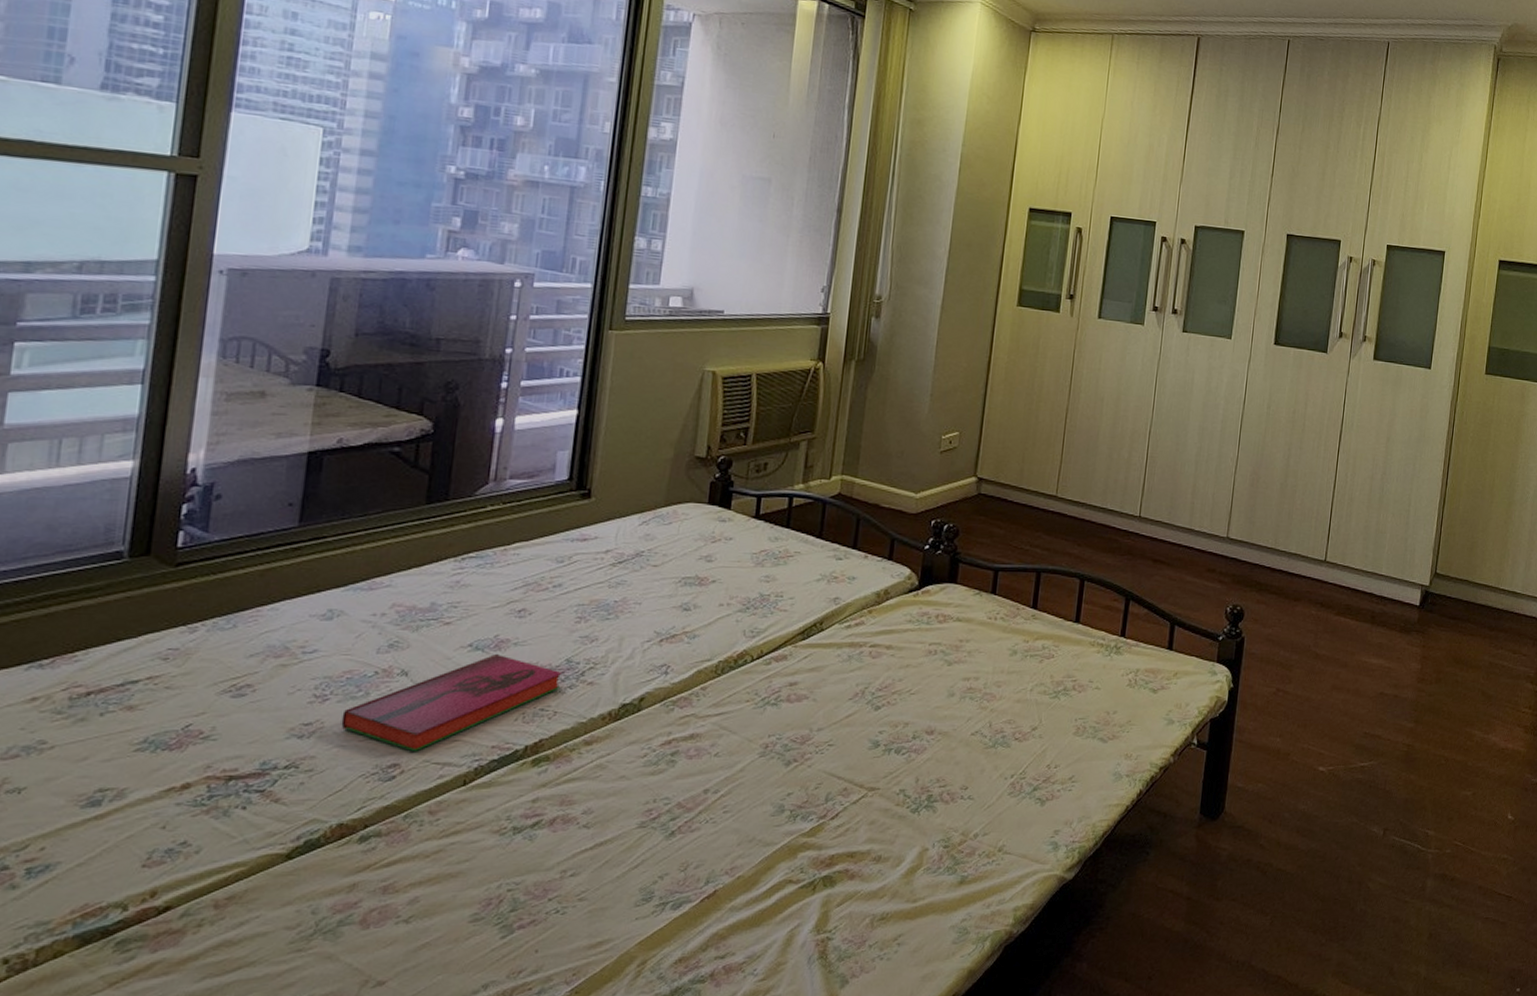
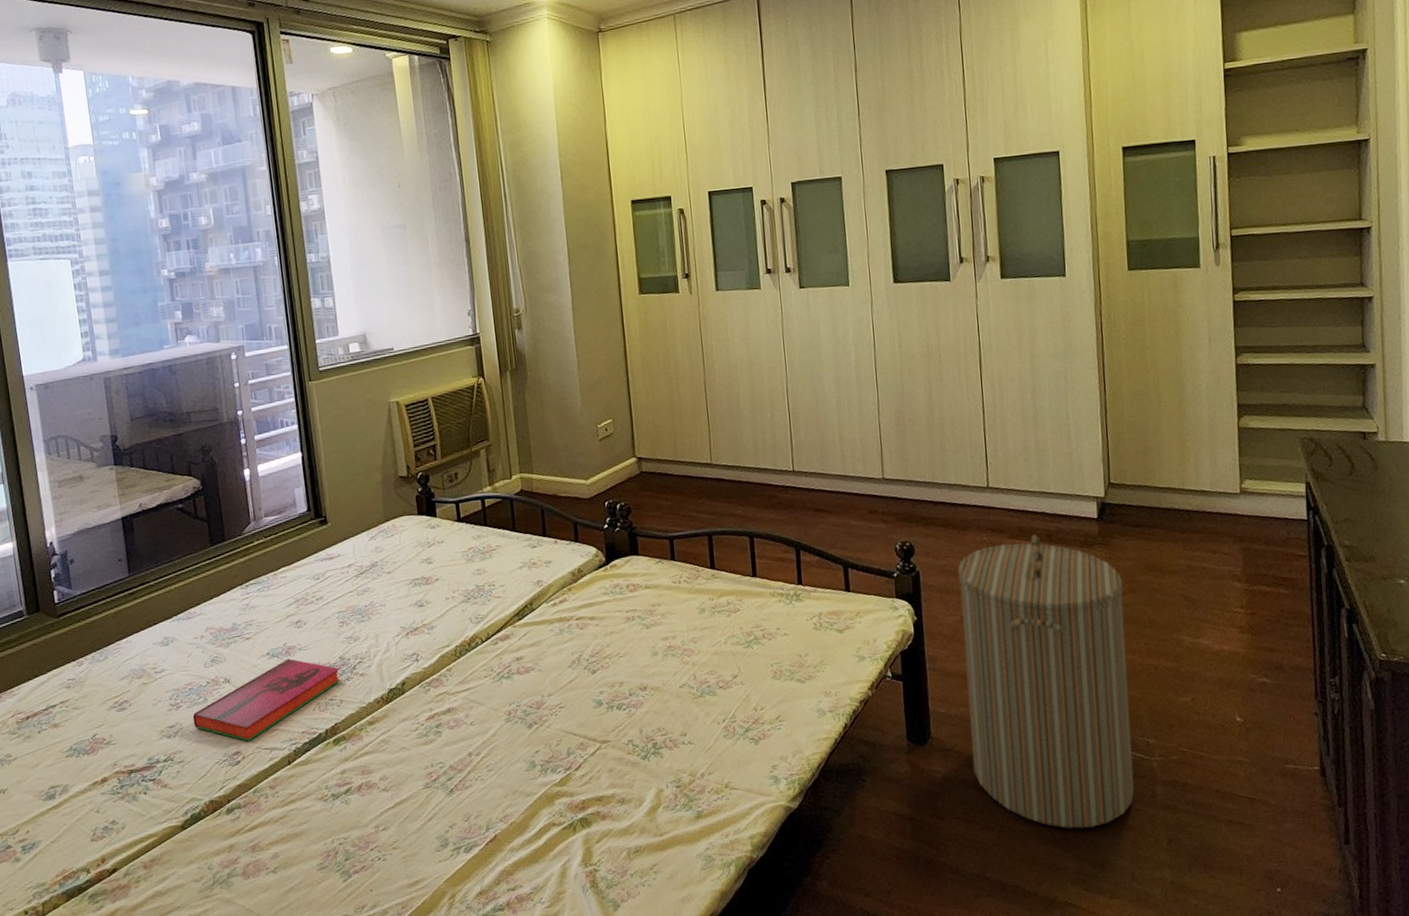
laundry hamper: none [1259,614,1431,919] -> present [957,535,1135,829]

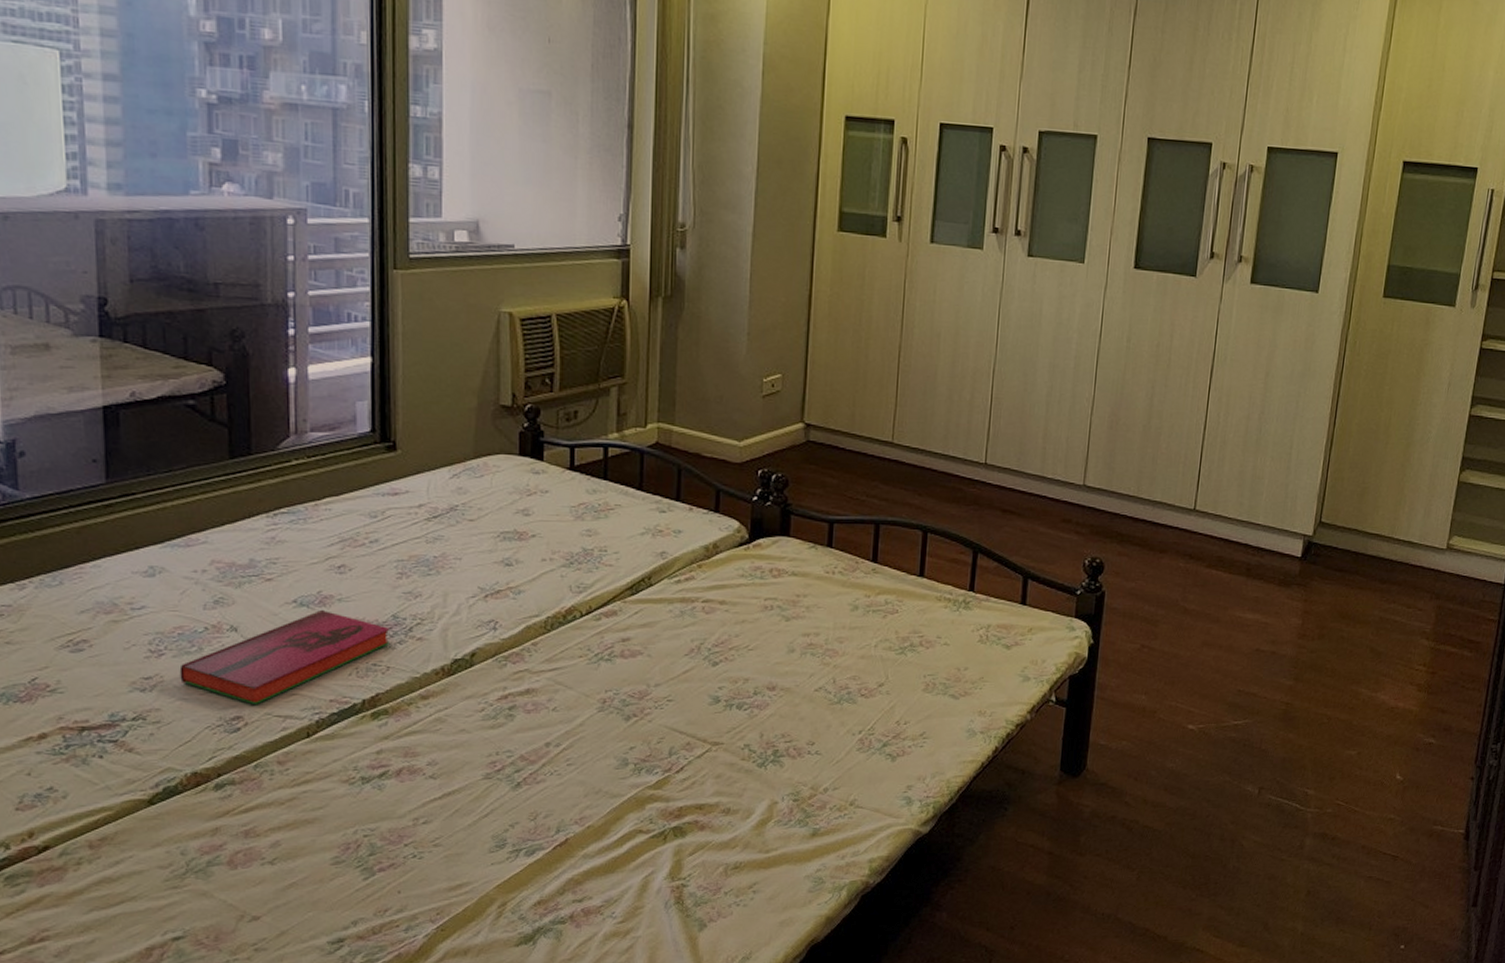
laundry hamper: present [957,535,1135,829] -> none [1124,567,1314,876]

